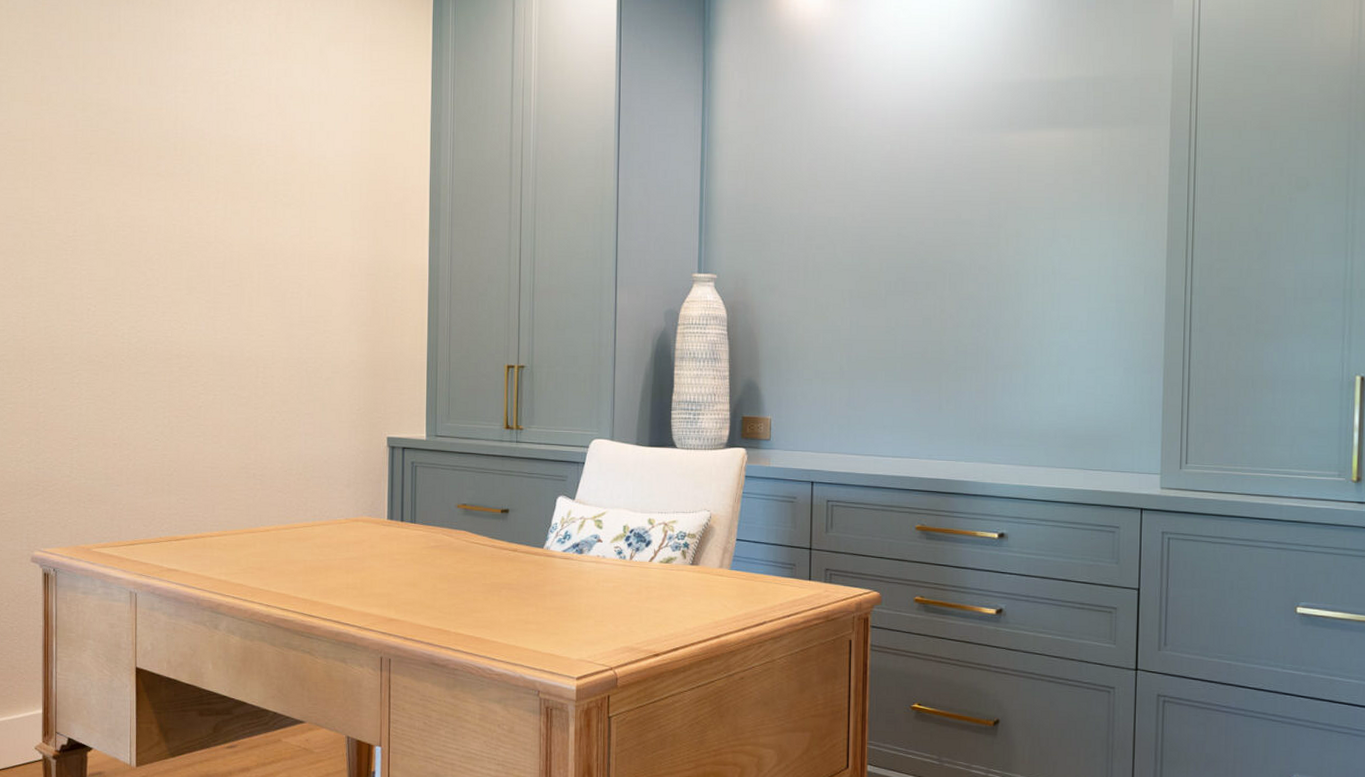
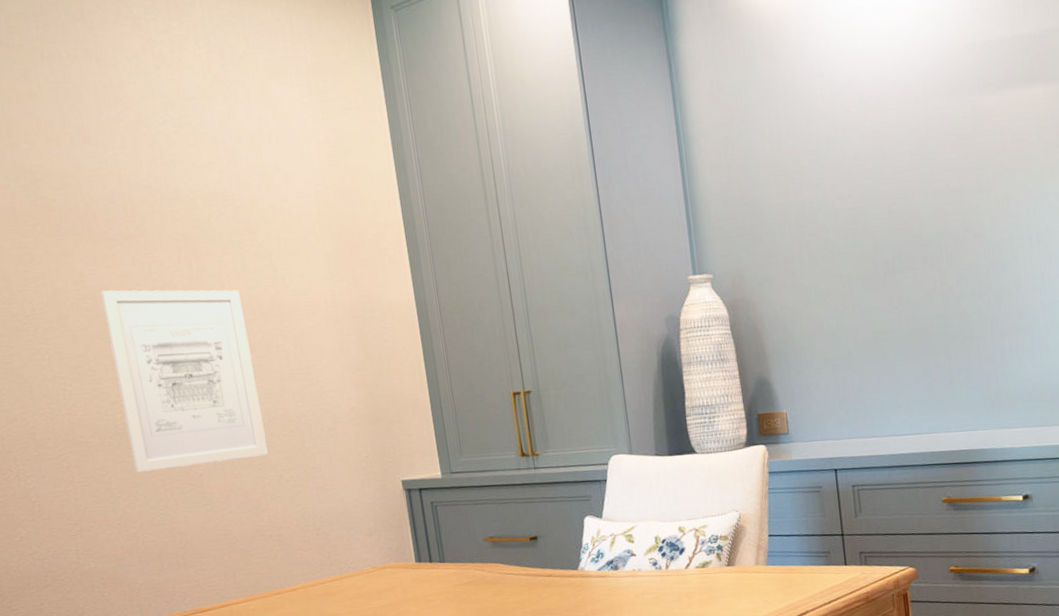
wall art: none [139,221,267,397] -> present [100,290,268,472]

